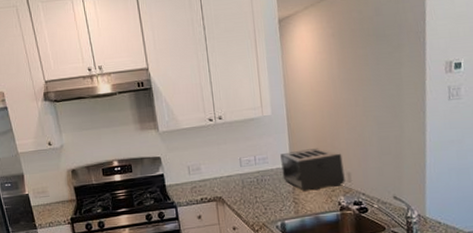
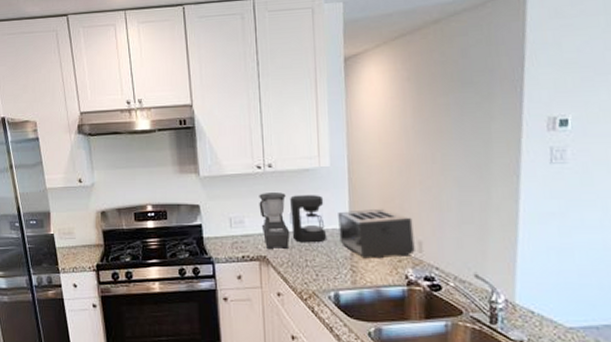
blender: none [212,140,241,191] -> present [259,193,290,250]
coffee maker: none [239,140,272,183] -> present [290,195,326,243]

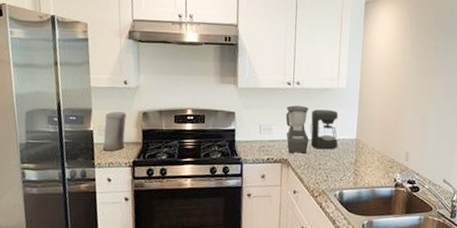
canister: none [64,213,86,255] -> present [102,111,127,151]
toaster: present [338,208,415,259] -> none [347,124,403,165]

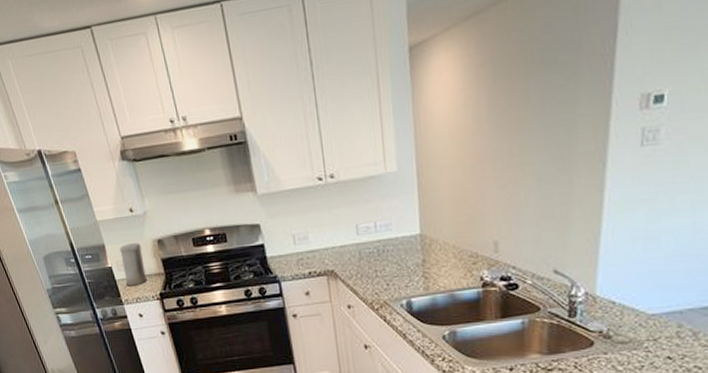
blender: present [286,105,309,154] -> none [322,203,358,264]
coffee maker: present [310,109,339,150] -> none [355,203,396,254]

